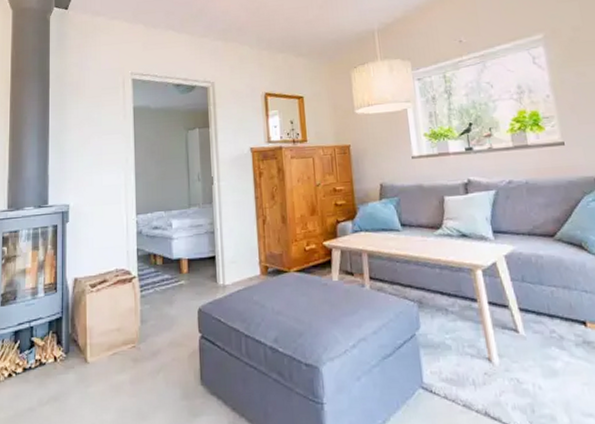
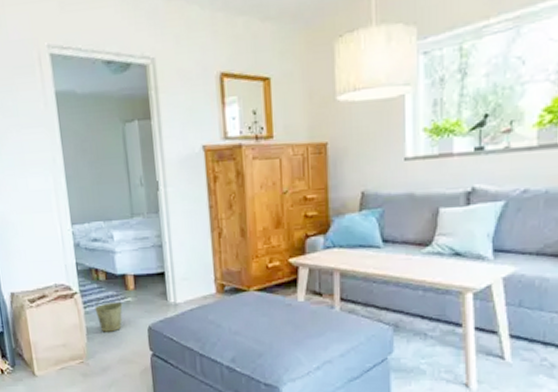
bucket: none [151,273,176,315] -> present [95,290,123,332]

